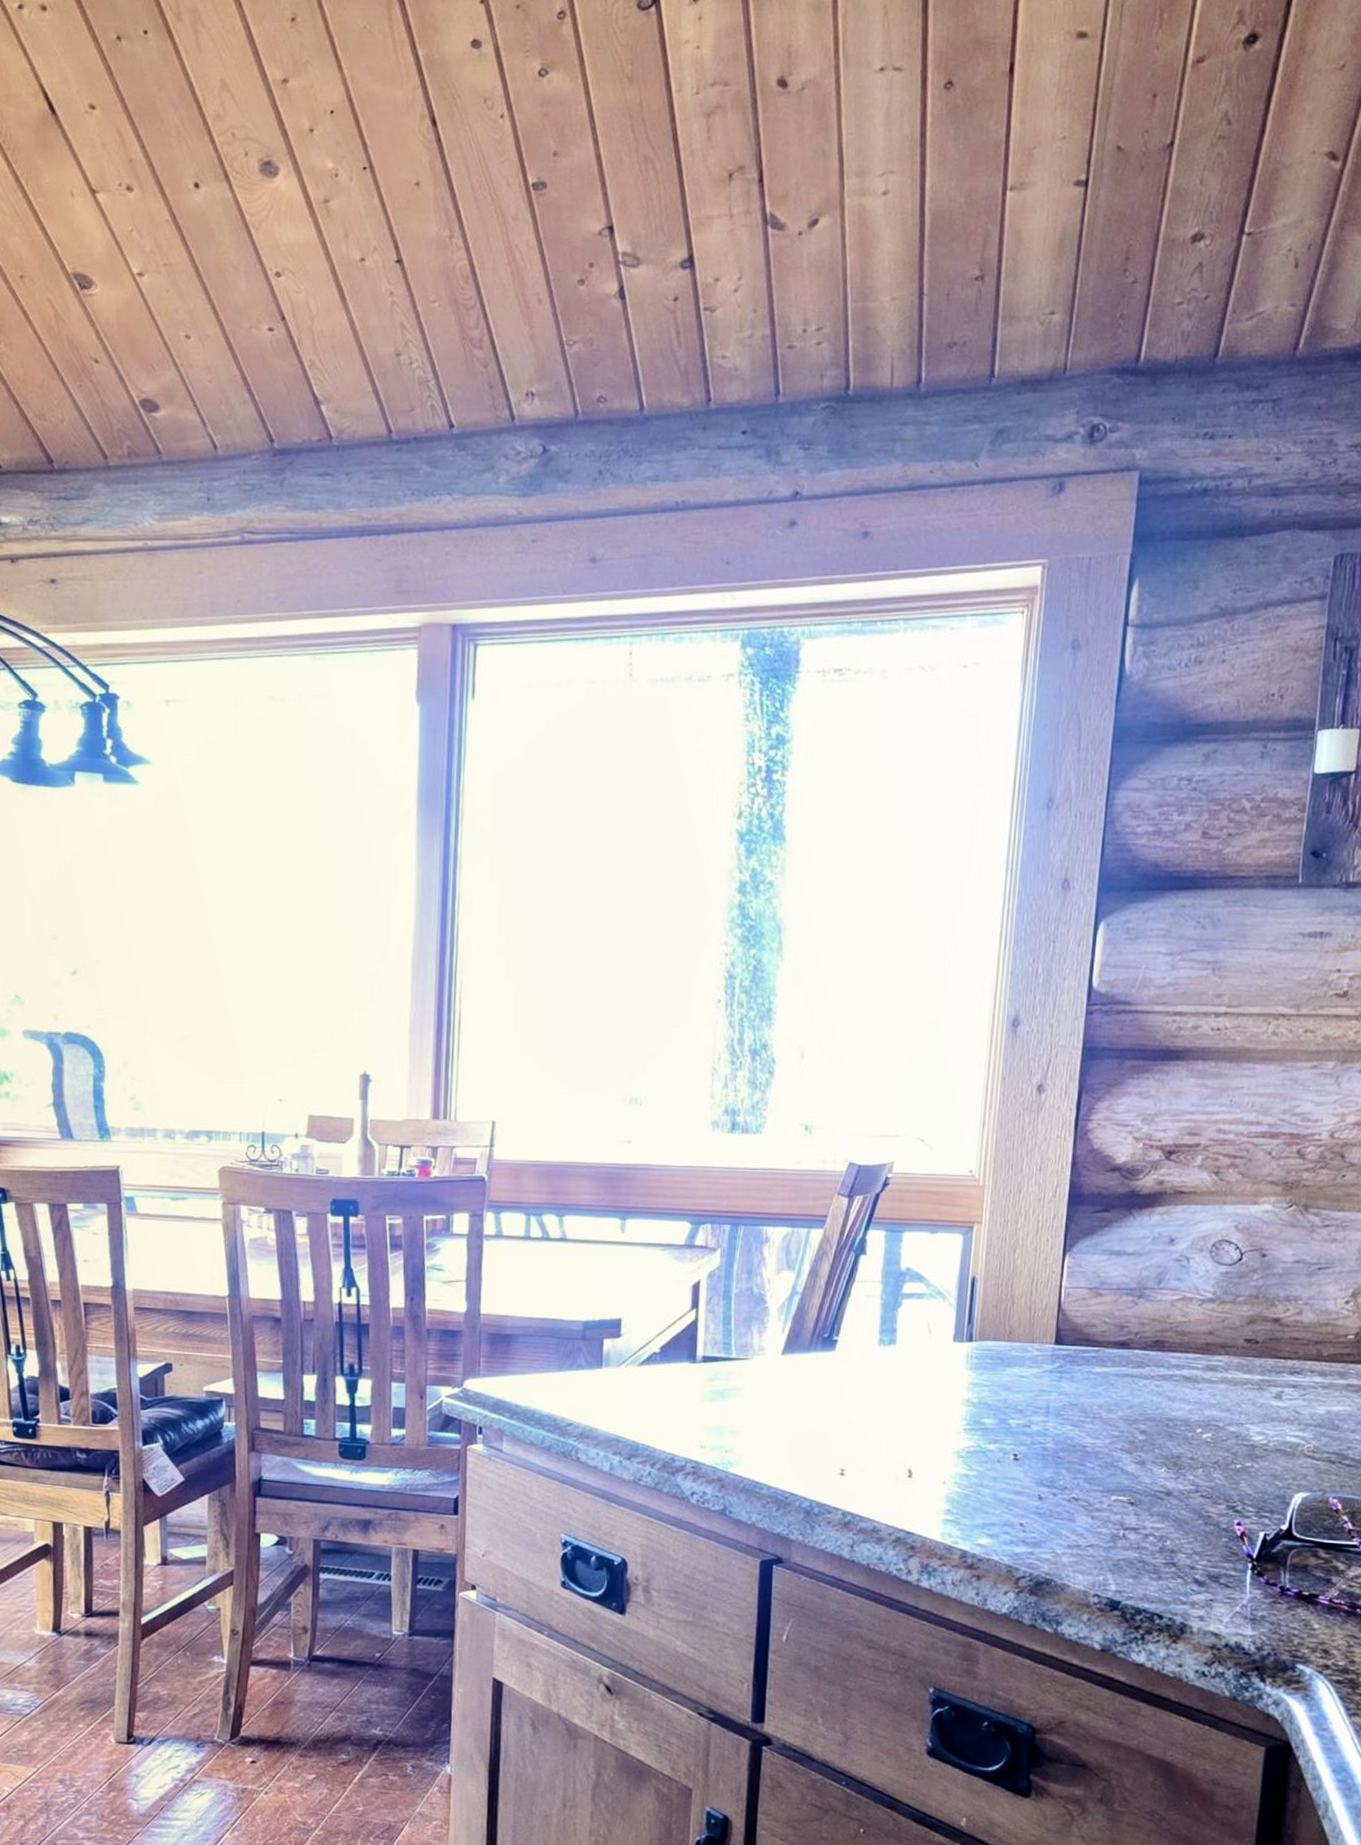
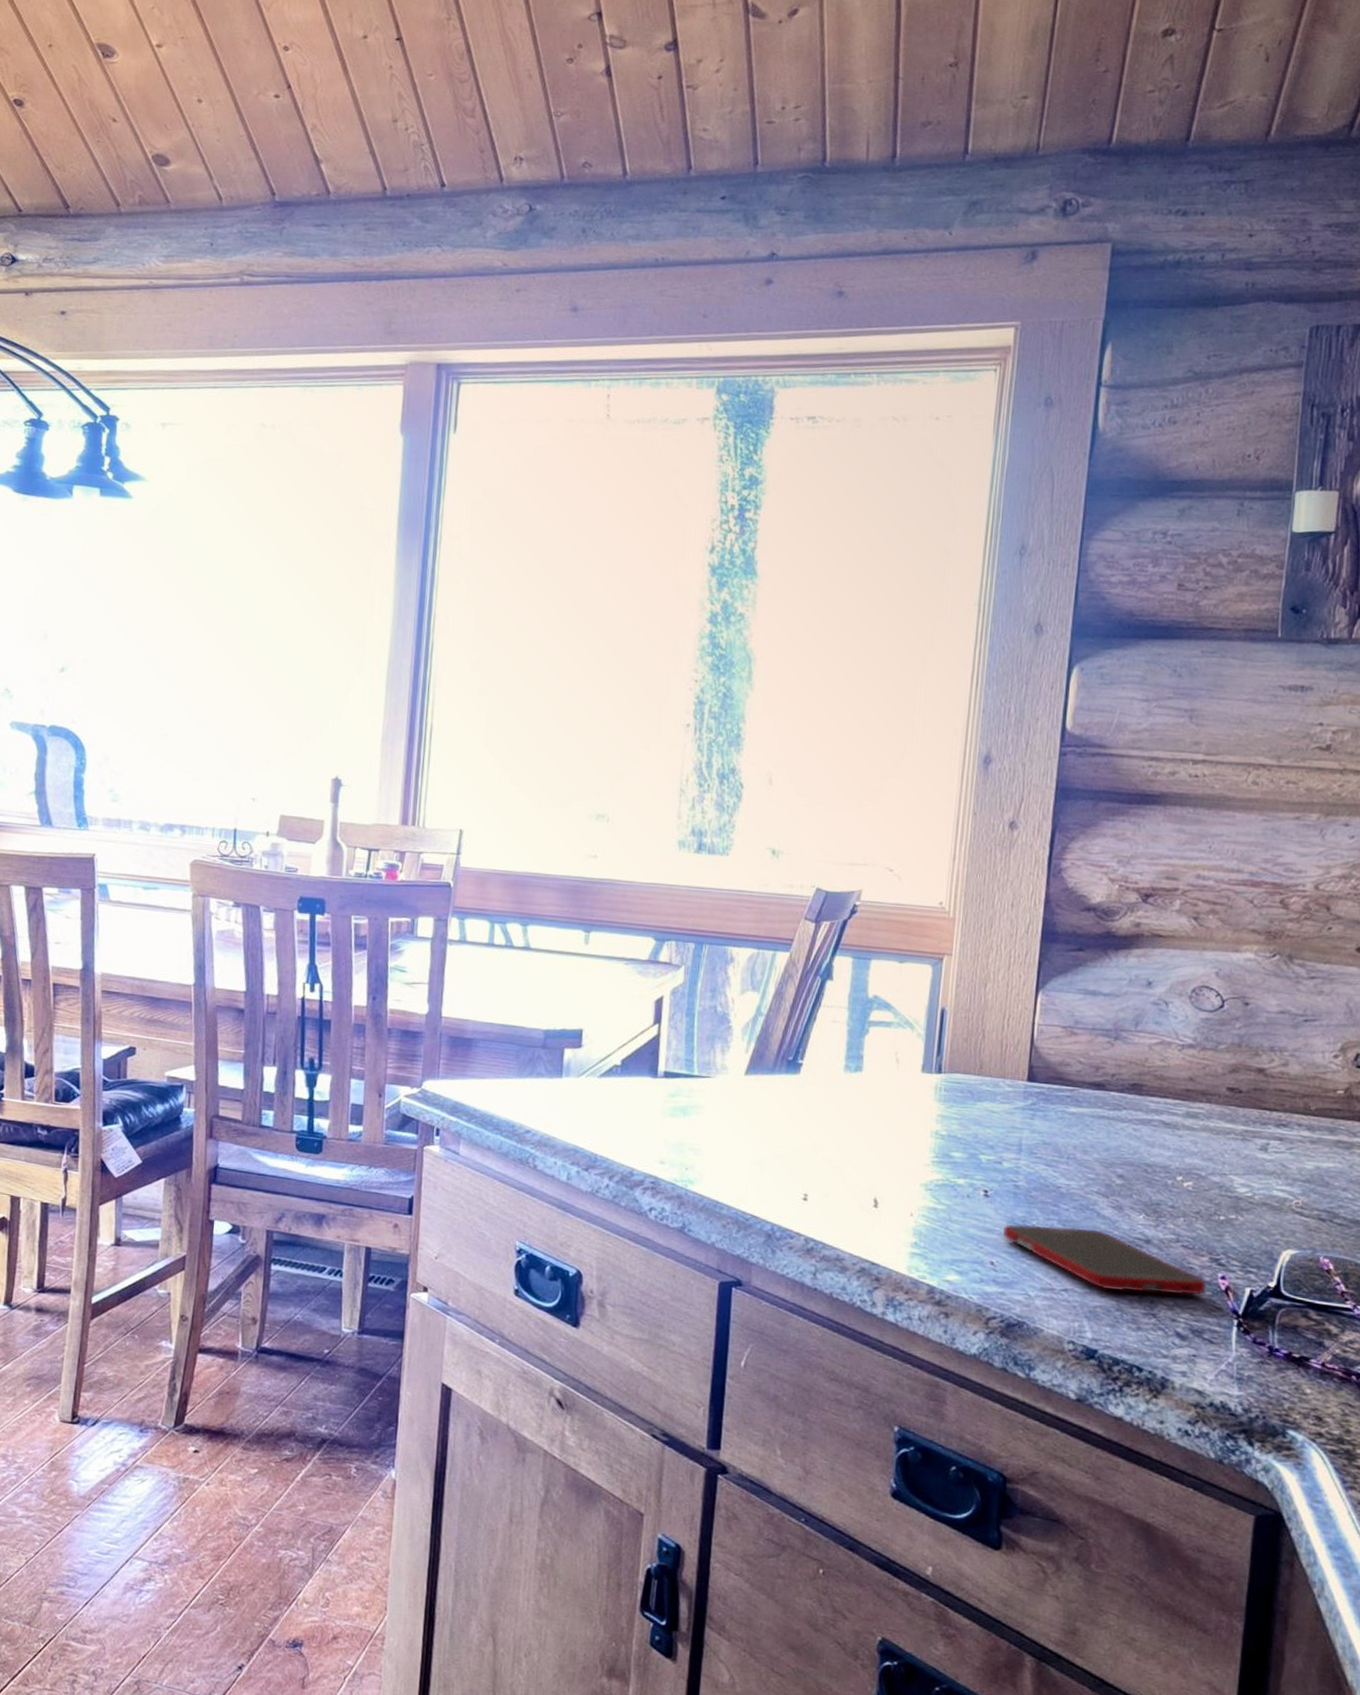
cell phone: none [1031,1485,1224,1544] -> present [1002,1224,1207,1296]

